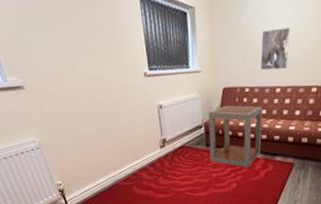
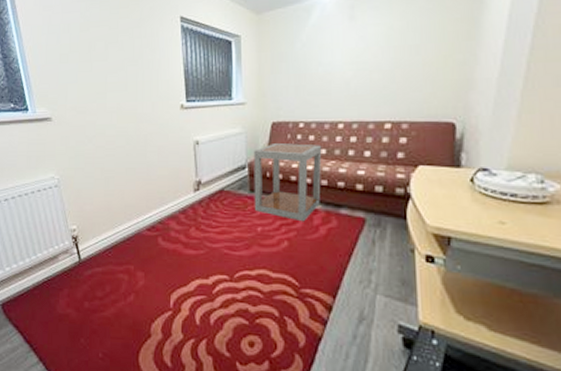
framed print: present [260,28,291,71] -> none [317,55,354,103]

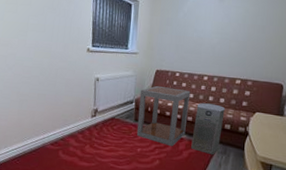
air purifier: none [330,159,373,230] -> present [191,103,225,156]

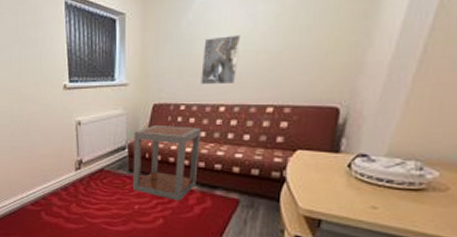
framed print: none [191,26,220,61] -> present [200,35,242,85]
air purifier: present [191,103,225,156] -> none [205,142,251,210]

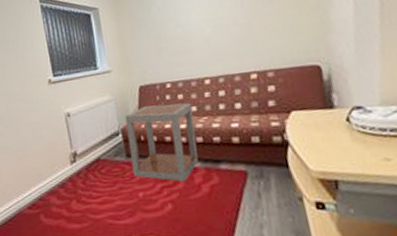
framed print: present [200,35,242,85] -> none [176,13,214,62]

